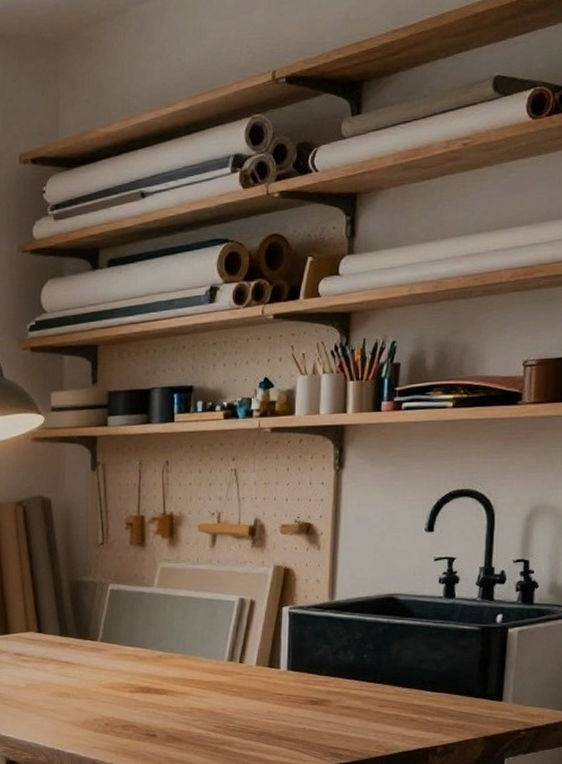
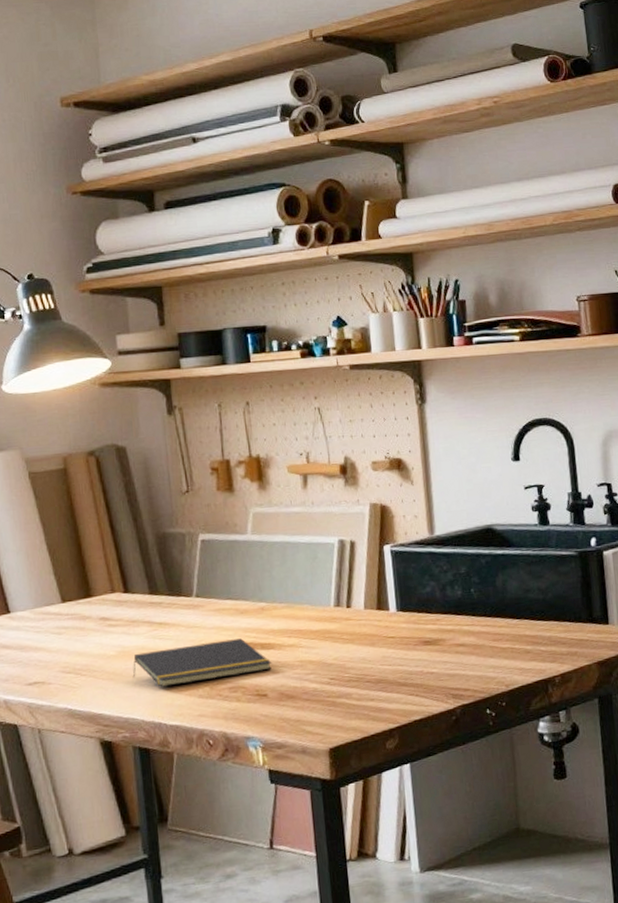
notepad: none [38,682,164,719] -> present [132,638,272,687]

